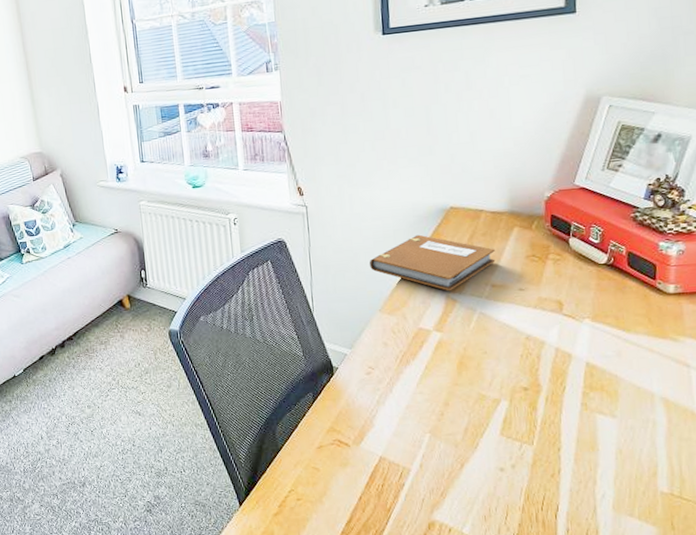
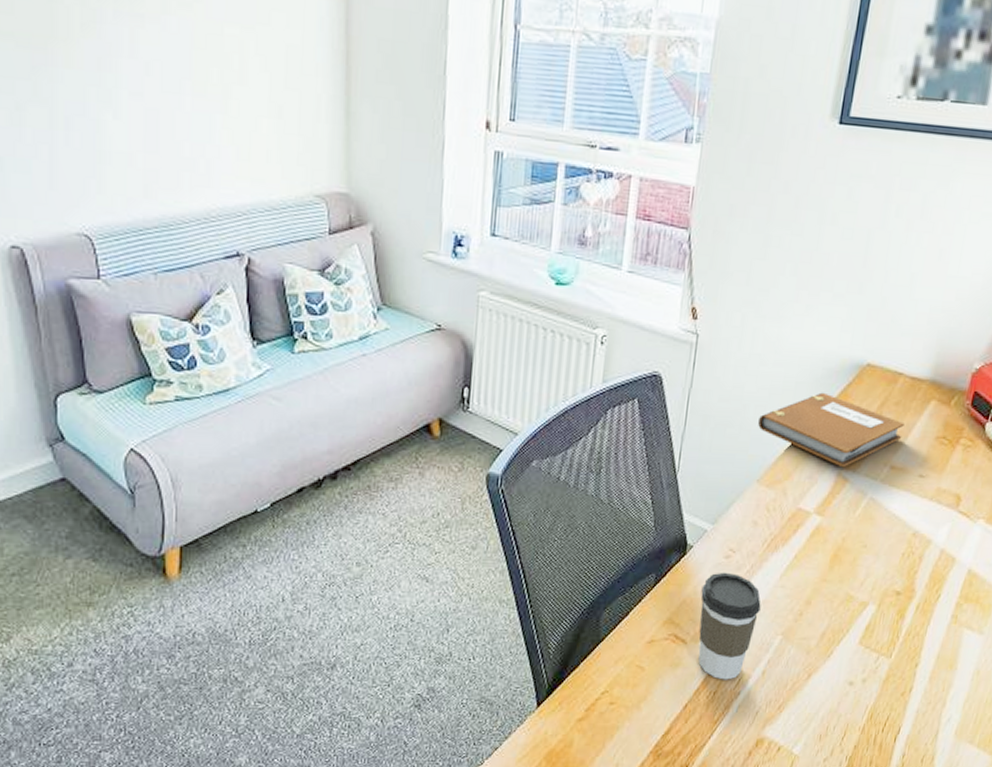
coffee cup: none [352,385,406,474] -> present [698,572,761,680]

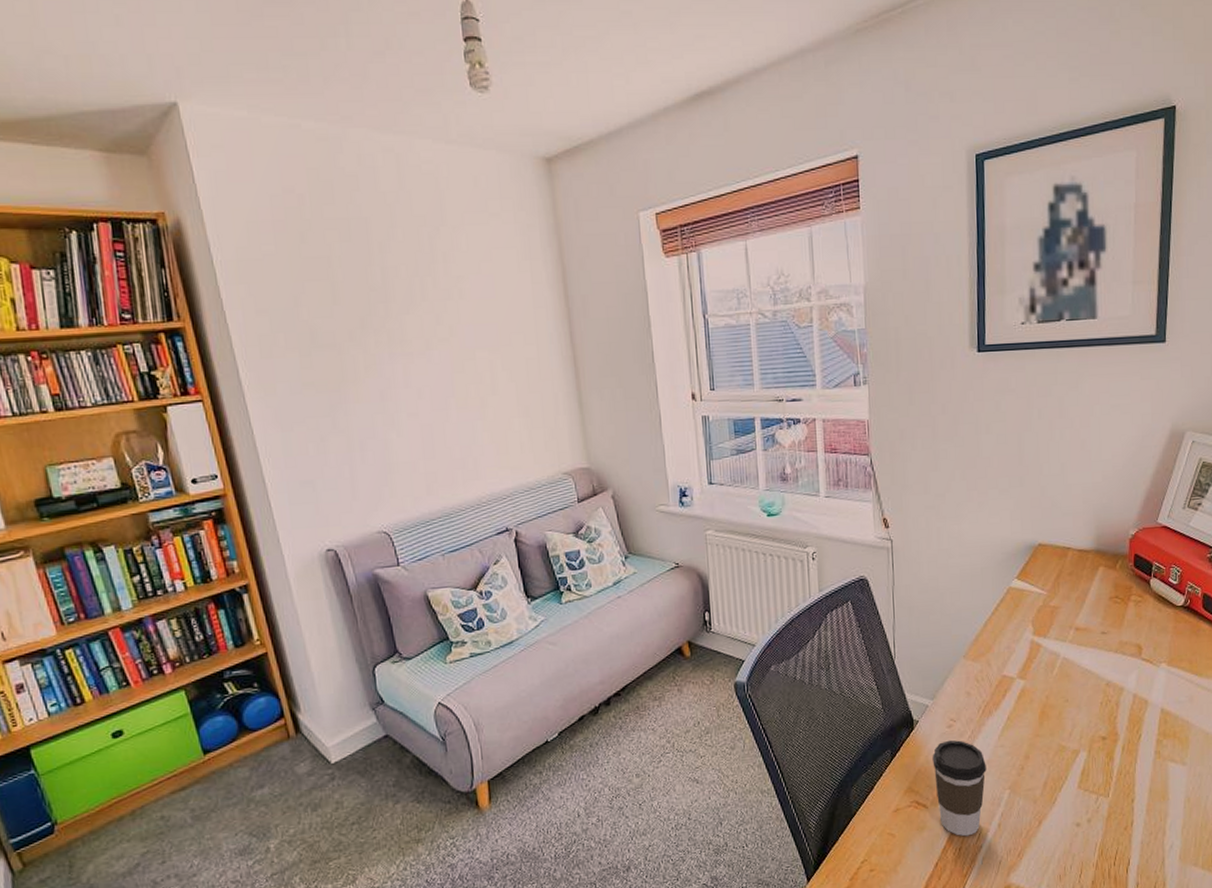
notebook: present [758,392,904,468] -> none [956,573,1080,635]

